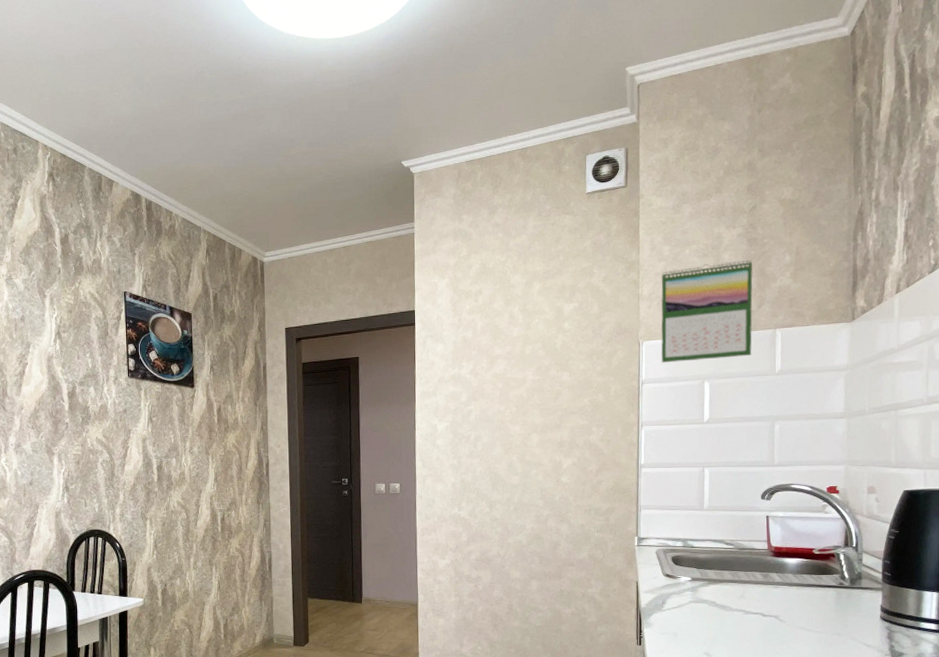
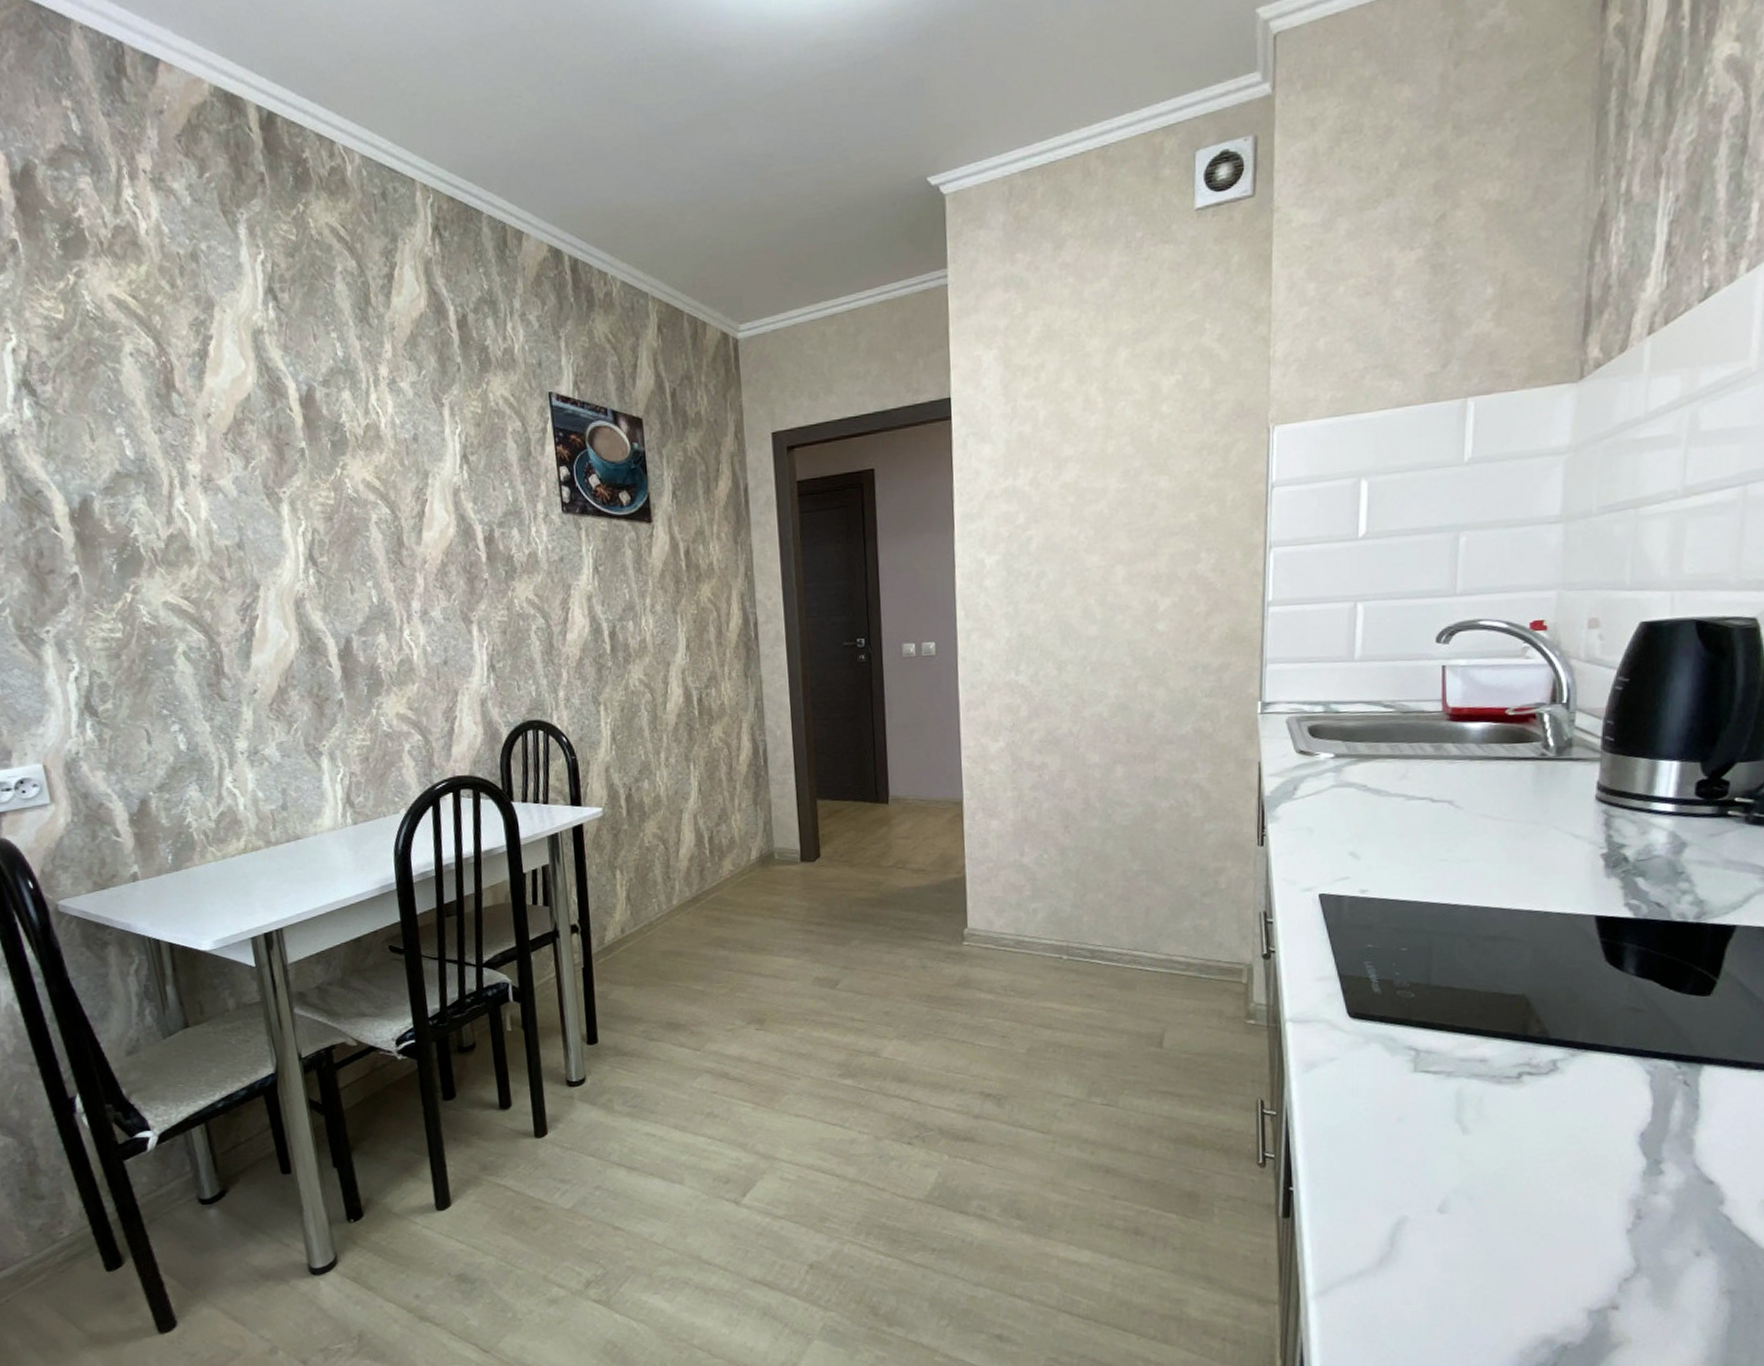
calendar: present [661,260,753,363] -> none [1299,296,1436,456]

